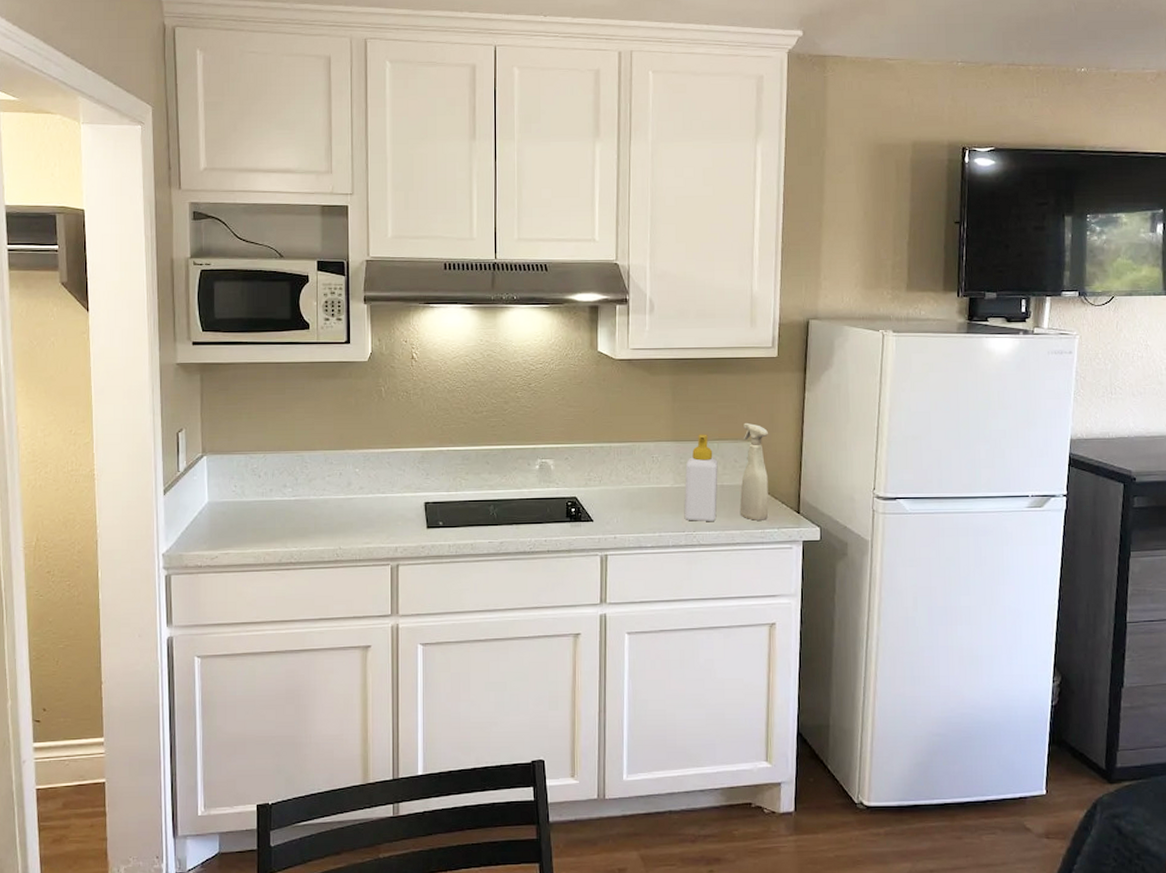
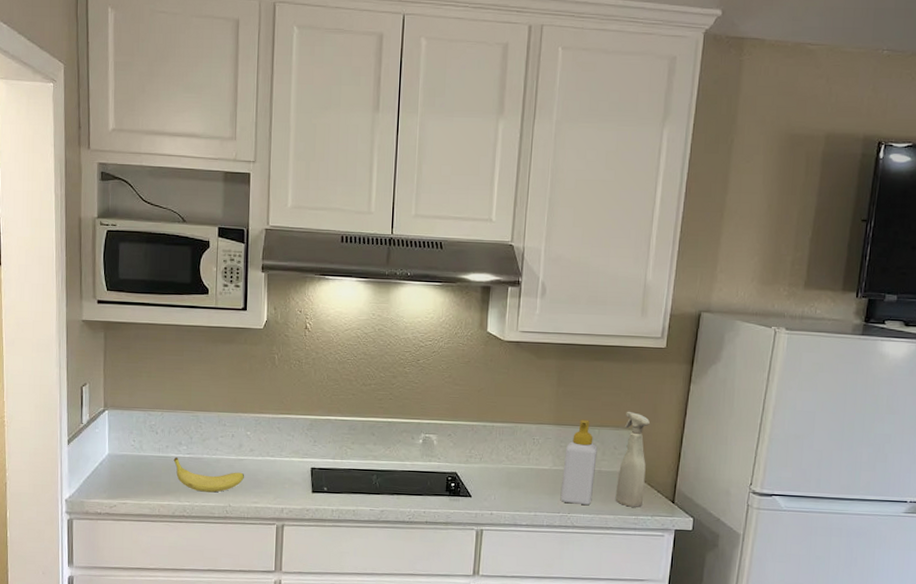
fruit: none [278,501,355,536] -> present [173,457,245,493]

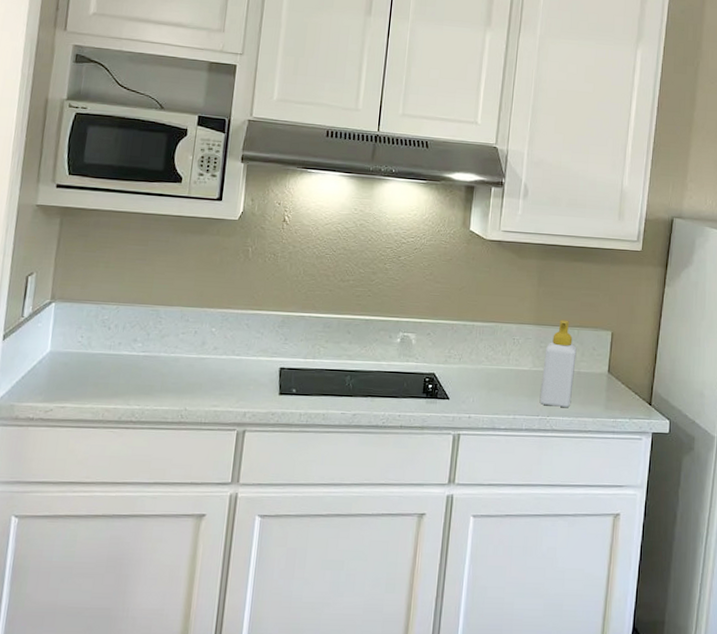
fruit: present [173,457,245,493] -> none [125,355,206,395]
spray bottle: present [615,411,651,507] -> none [594,312,628,410]

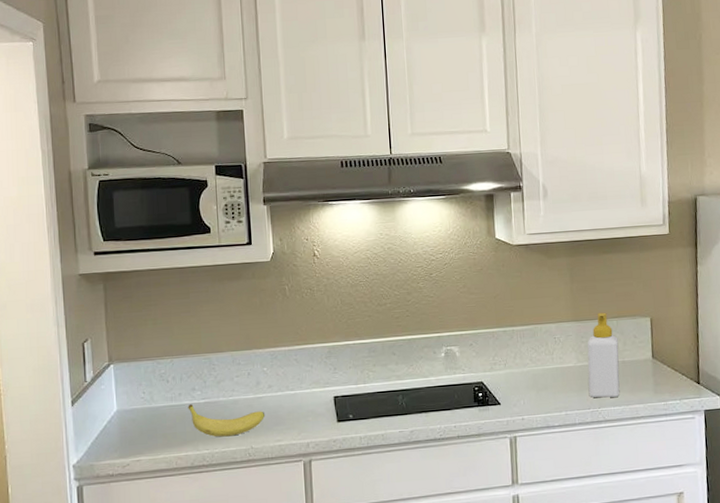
fruit: none [125,355,206,395] -> present [188,404,266,437]

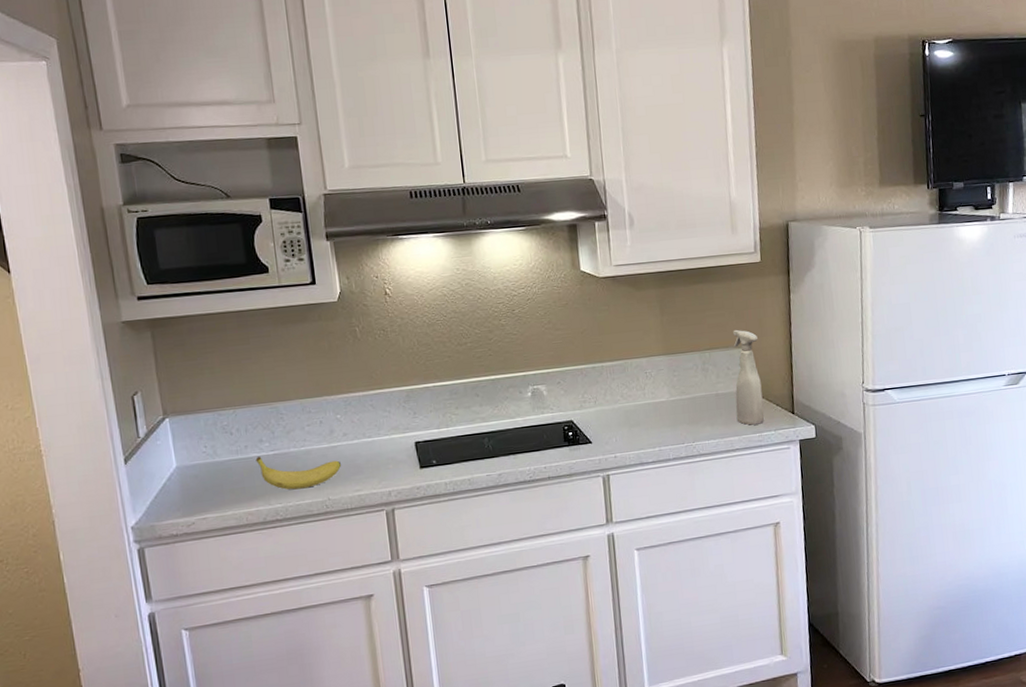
soap bottle: present [587,312,620,398] -> none [679,344,714,432]
spray bottle: none [640,299,670,394] -> present [733,329,765,425]

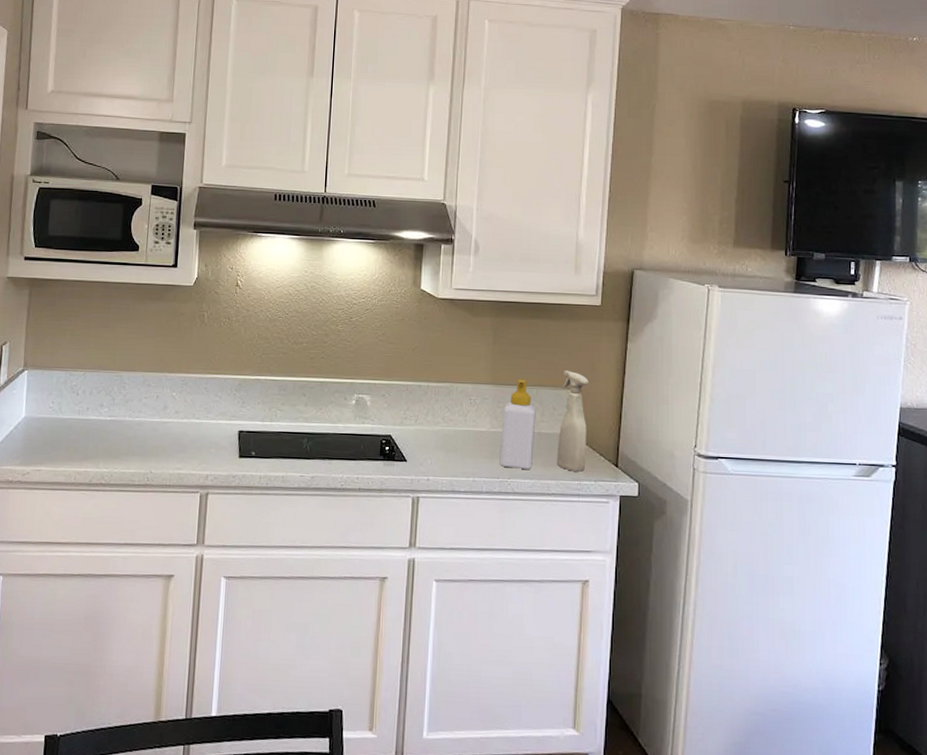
fruit: present [255,457,342,490] -> none [93,420,169,458]
soap bottle: none [679,344,714,432] -> present [499,379,536,469]

